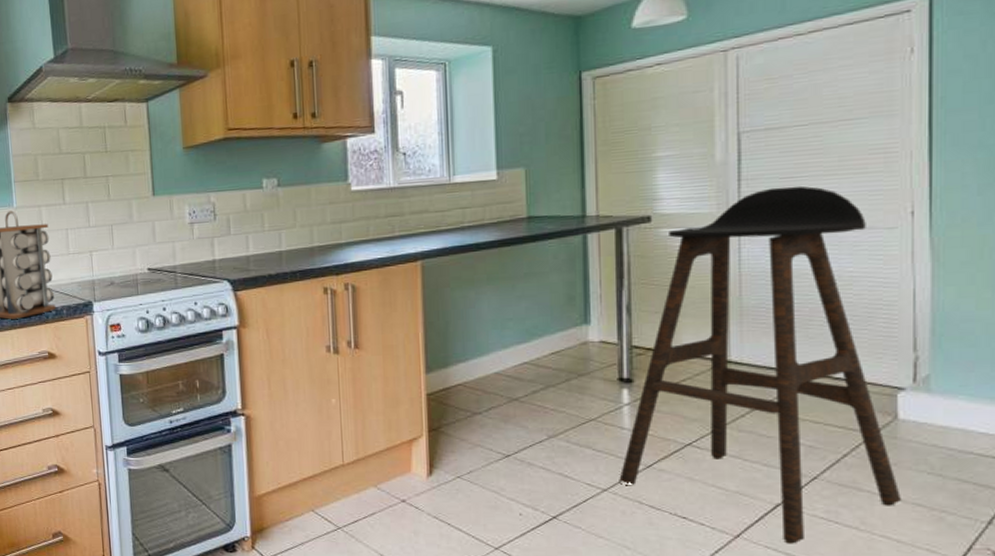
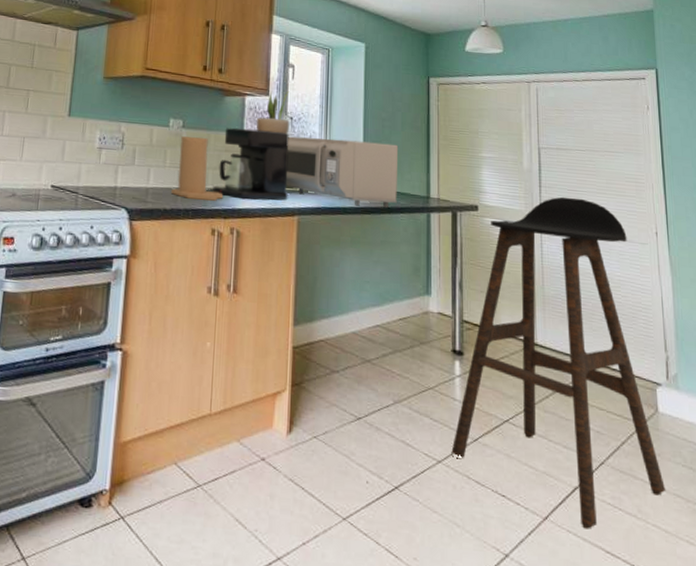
paper towel: none [274,193,333,261] -> present [171,136,224,201]
coffee maker: none [320,171,408,252] -> present [213,128,289,200]
potted plant: none [362,123,403,175] -> present [256,91,290,135]
microwave: none [402,161,543,239] -> present [286,136,399,207]

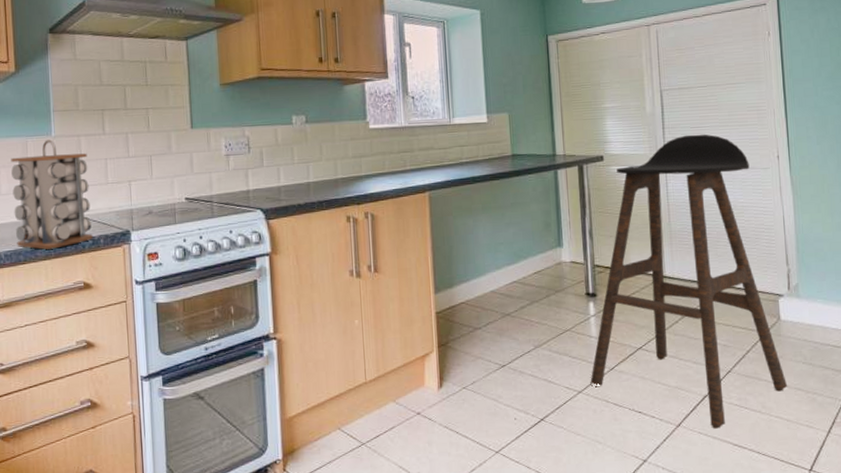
paper towel: present [171,136,224,201] -> none [303,130,355,191]
coffee maker: present [213,128,289,200] -> none [343,112,418,184]
potted plant: present [256,91,290,135] -> none [378,71,412,115]
microwave: present [286,136,399,207] -> none [411,108,524,174]

